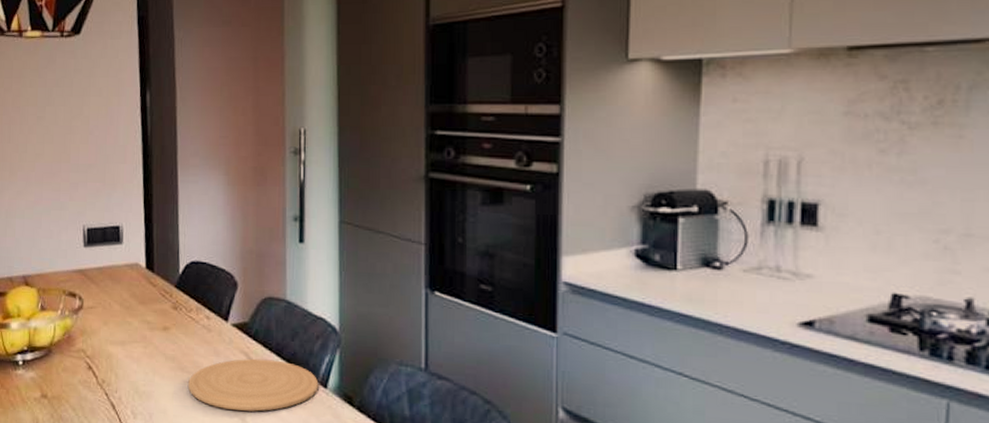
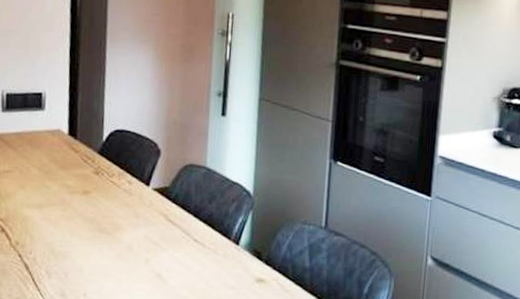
plate: present [188,358,319,412] -> none [106,219,232,268]

